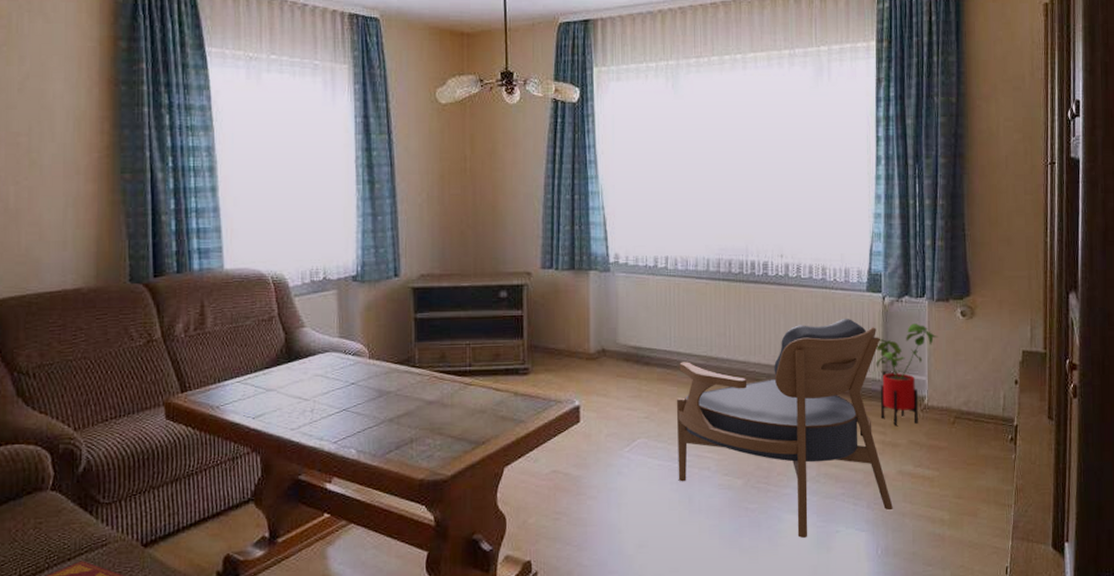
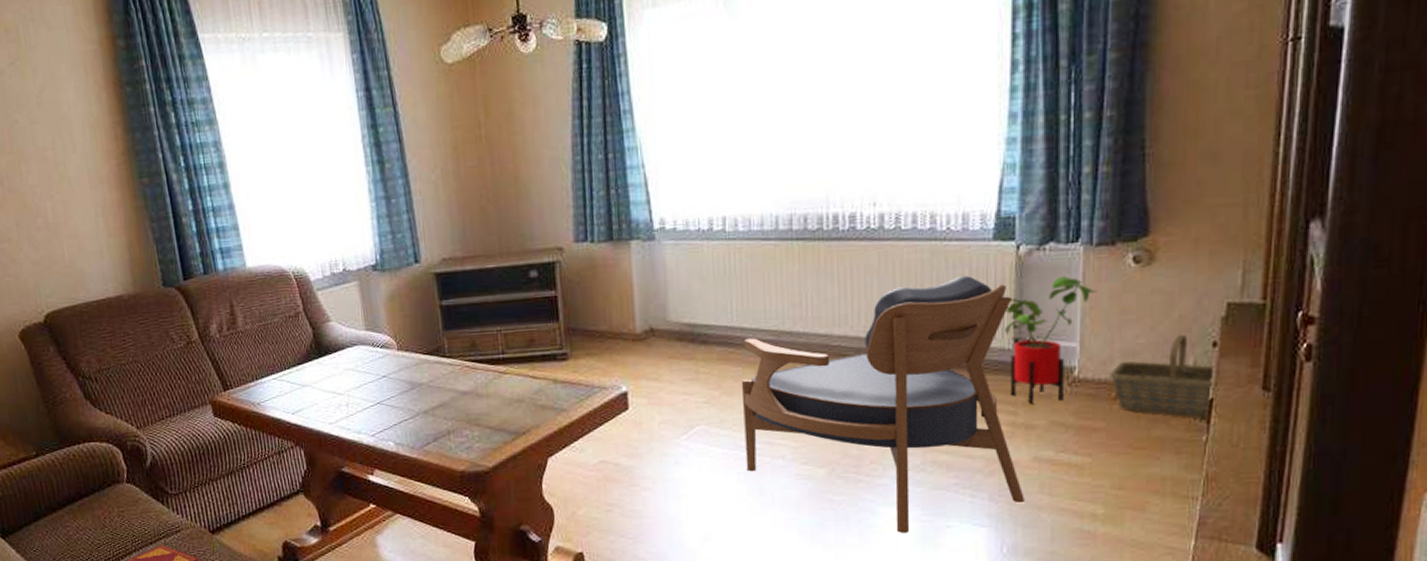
basket: none [949,373,1018,441] -> present [1110,334,1216,419]

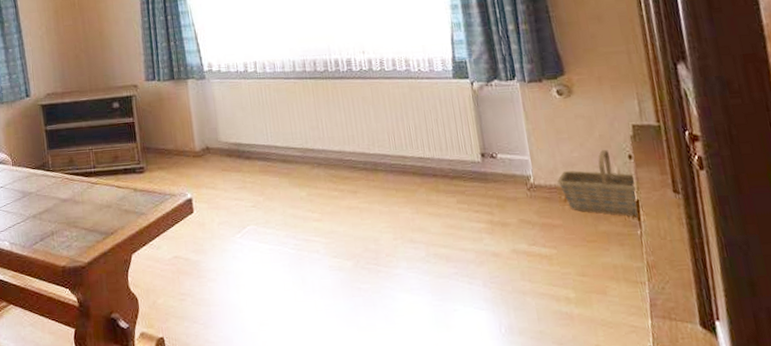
armchair: present [741,276,1024,533] -> none [278,105,512,316]
house plant: present [1005,276,1098,404] -> none [471,105,536,205]

